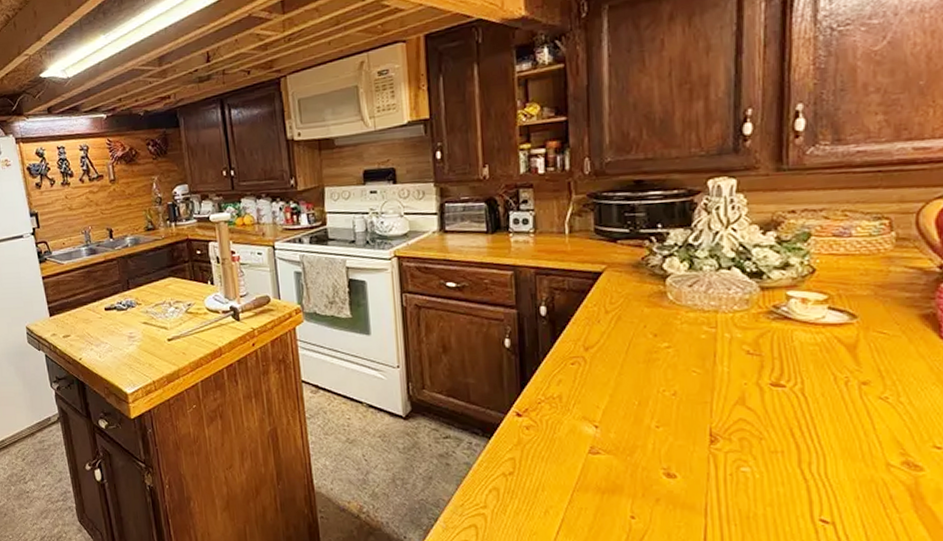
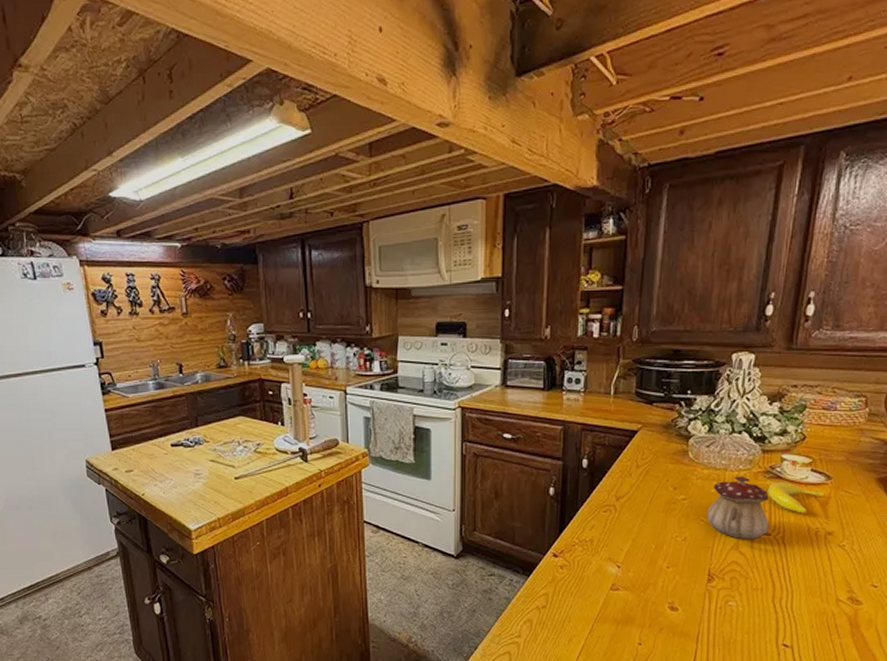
teapot: none [699,318,782,393] -> present [706,476,770,540]
banana: none [774,323,849,360] -> present [767,482,824,513]

